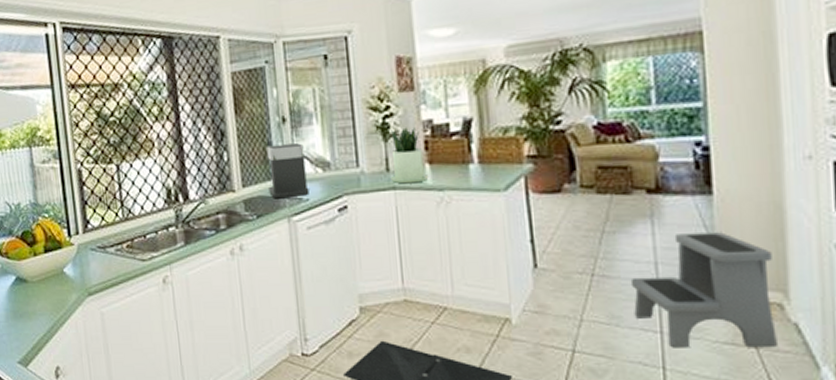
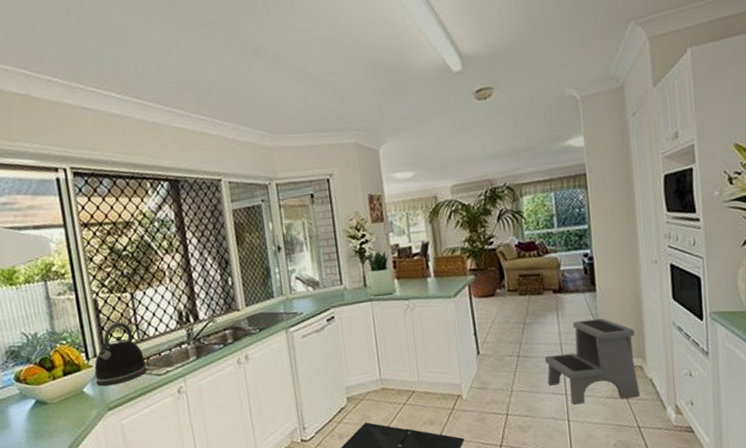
kettle: none [76,196,131,268] -> present [94,322,147,386]
coffee maker: present [266,142,309,199] -> none [265,266,303,315]

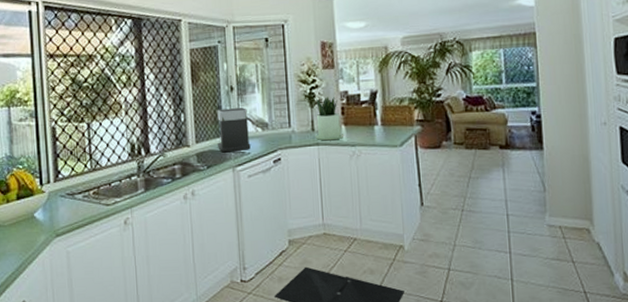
kettle: present [94,322,147,386] -> none [46,150,97,213]
coffee maker: none [265,266,303,315] -> present [217,107,251,153]
step stool: present [544,318,640,405] -> none [489,177,586,264]

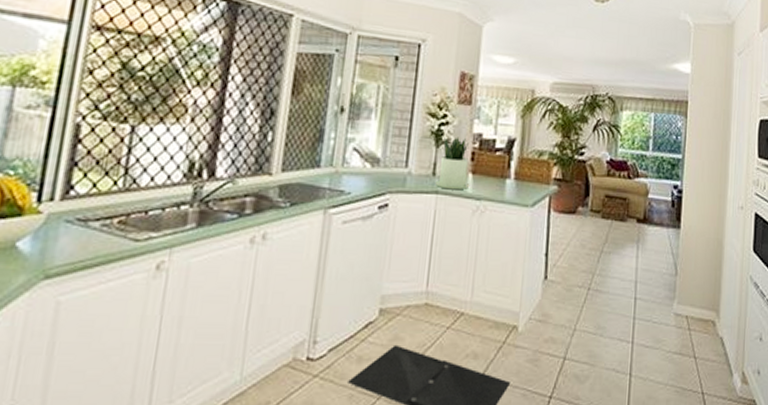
coffee maker: present [217,107,251,153] -> none [310,133,357,189]

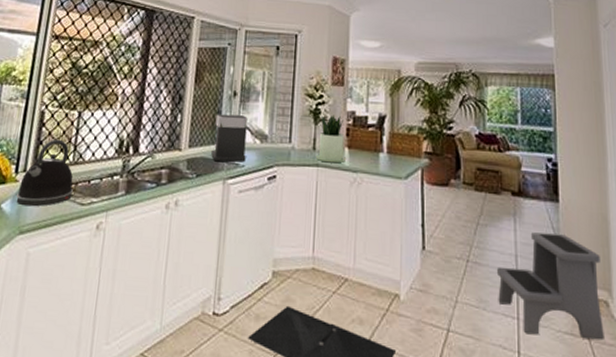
kettle: none [39,159,124,244] -> present [16,139,73,207]
coffee maker: none [310,133,357,189] -> present [211,114,248,163]
step stool: none [615,258,712,357] -> present [496,232,604,339]

